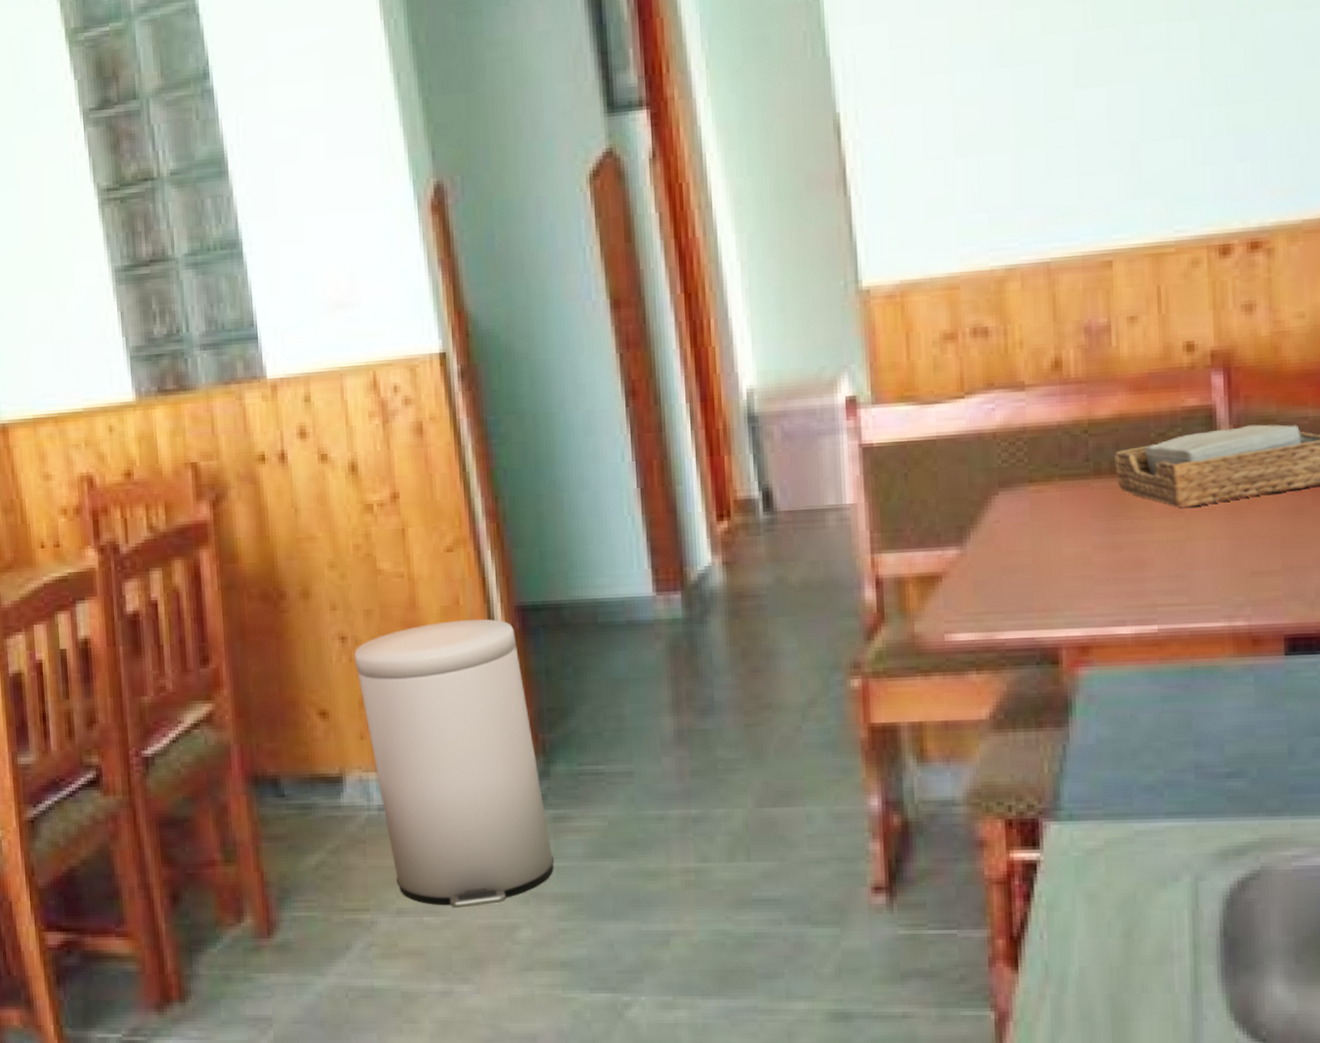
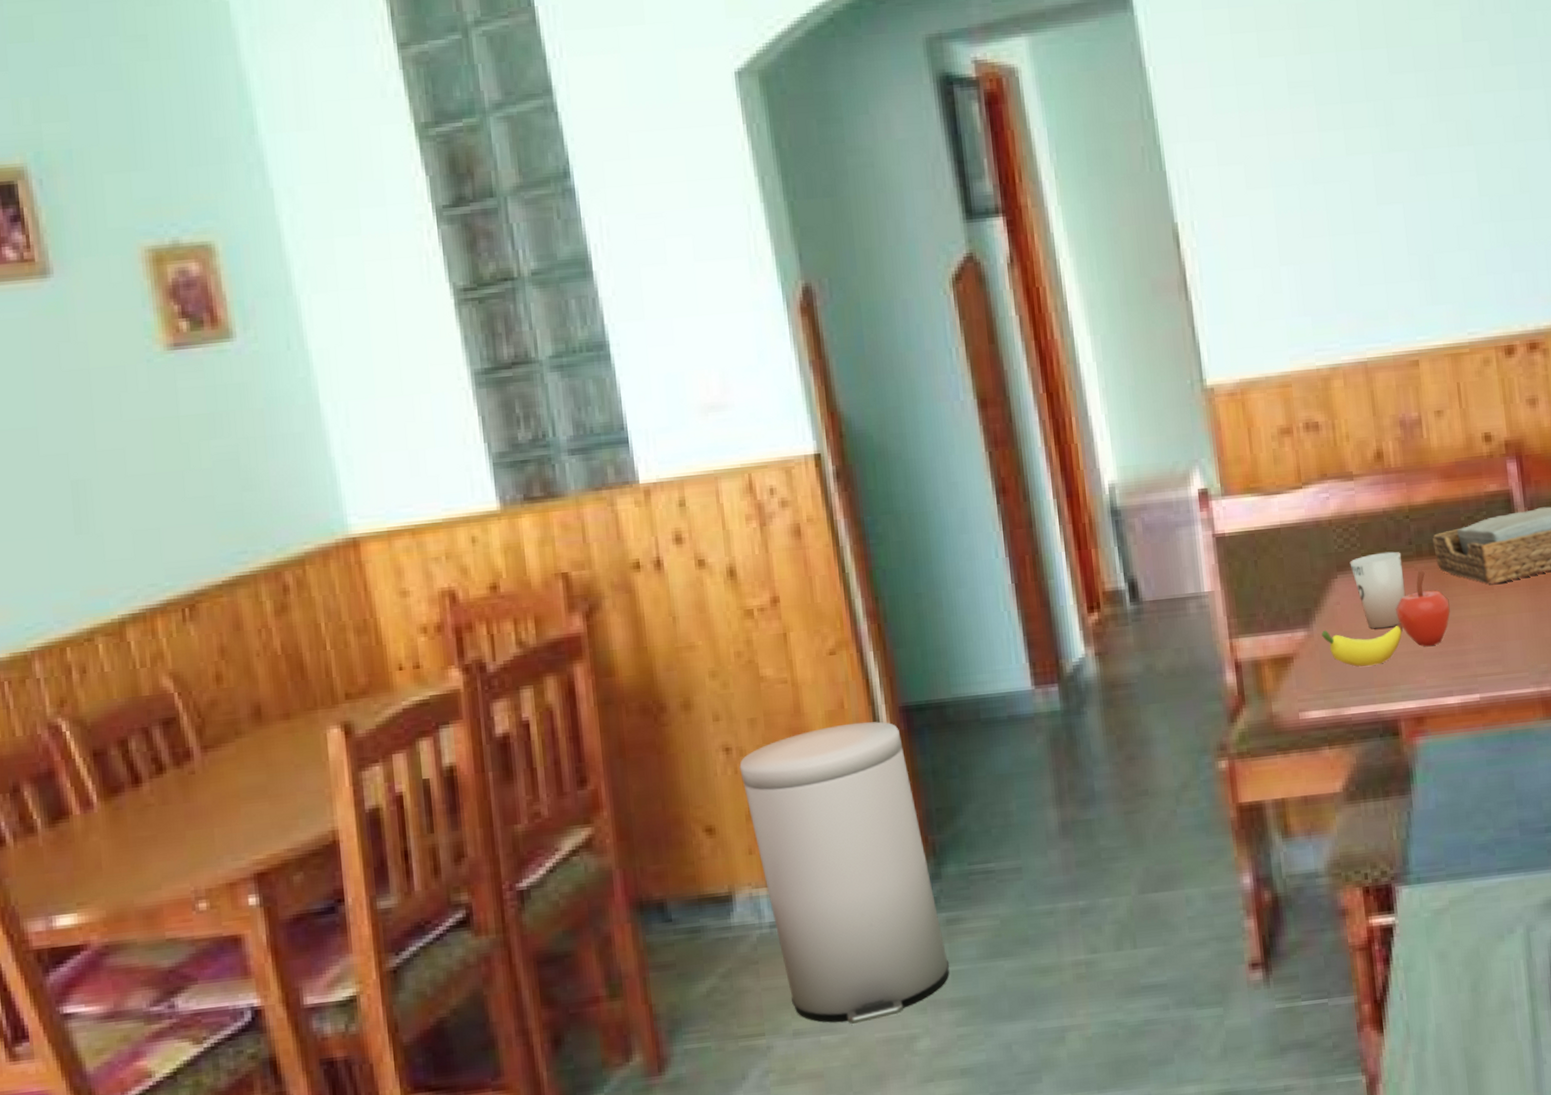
fruit: none [976,490,1130,590] -> present [1321,570,1451,667]
cup: none [1014,468,1078,550] -> present [1349,551,1406,629]

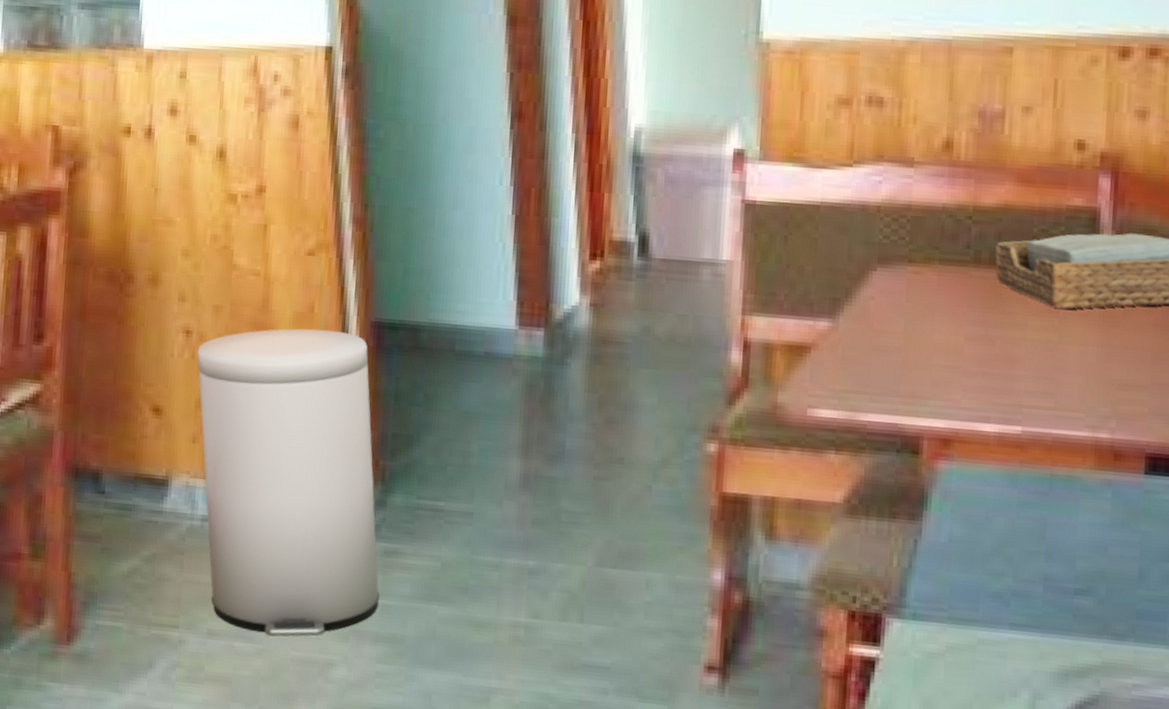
fruit: present [1321,570,1451,667] -> none [848,279,1004,373]
cup: present [1349,551,1406,629] -> none [893,251,956,335]

